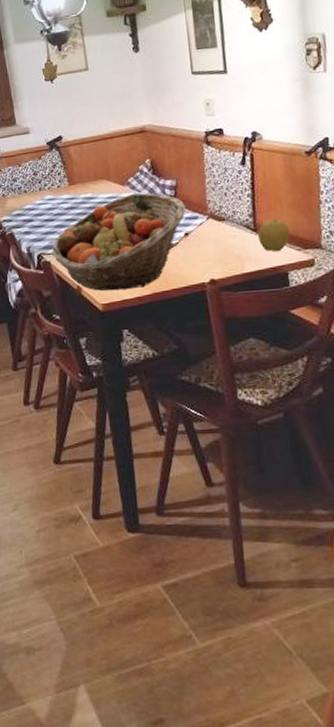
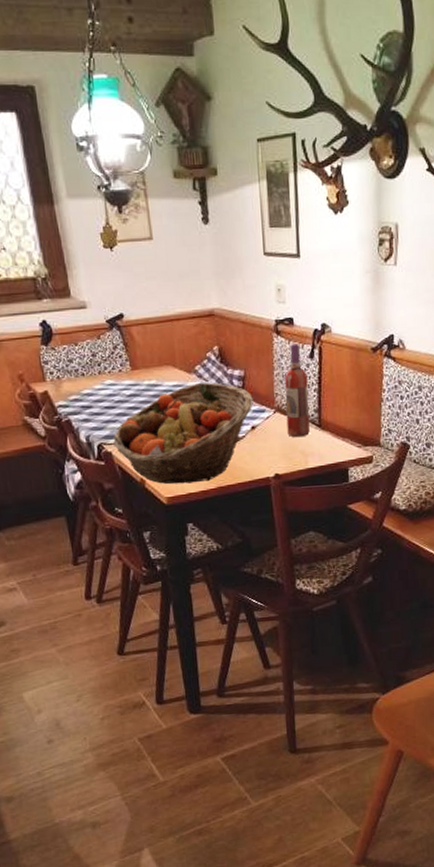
wine bottle: none [217,151,245,243] -> present [284,342,310,438]
fruit: present [258,219,290,252] -> none [322,415,352,448]

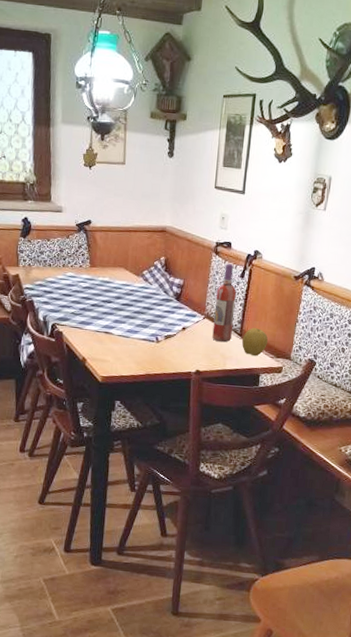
fruit basket: present [113,382,253,484] -> none [65,284,188,368]
fruit: none [322,415,352,448] -> present [242,328,268,357]

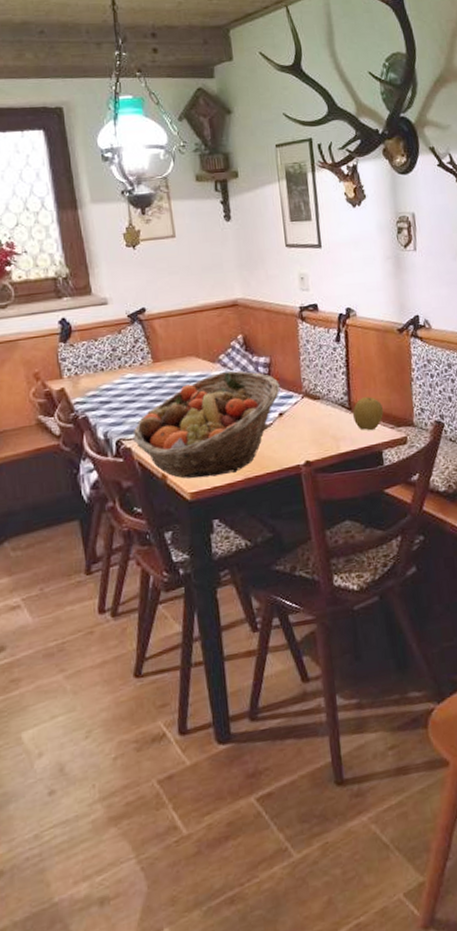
fruit basket: none [65,284,188,368] -> present [132,370,280,479]
wine bottle: present [212,263,237,343] -> none [312,327,340,422]

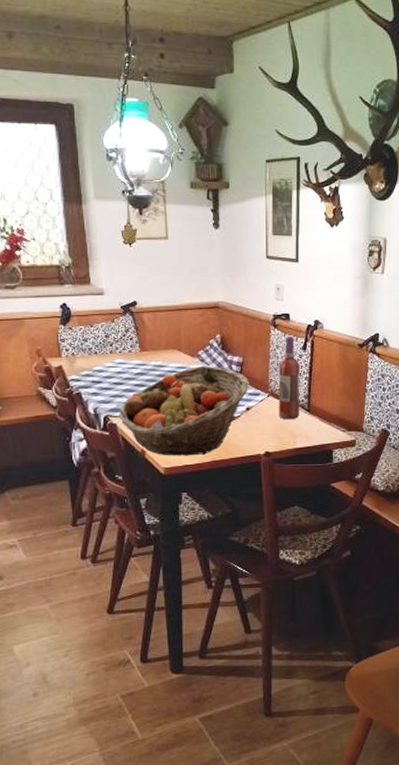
wine bottle: none [312,327,340,422] -> present [278,335,300,420]
fruit: present [353,396,384,431] -> none [311,402,337,432]

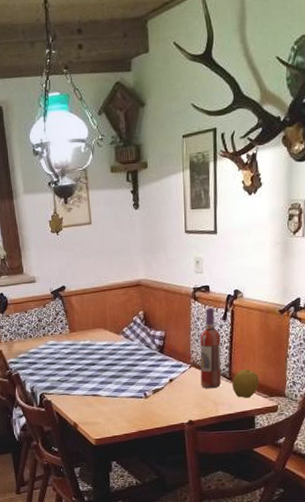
fruit basket: present [119,365,249,456] -> none [52,341,172,428]
fruit: none [311,402,337,432] -> present [232,369,259,399]

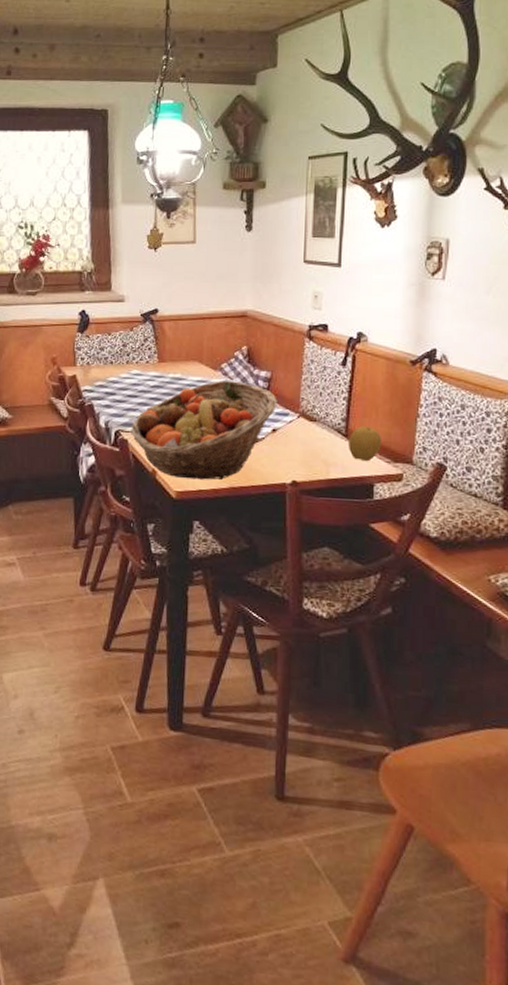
fruit basket: none [52,341,172,428] -> present [130,380,277,480]
wine bottle: present [200,307,222,389] -> none [310,349,338,446]

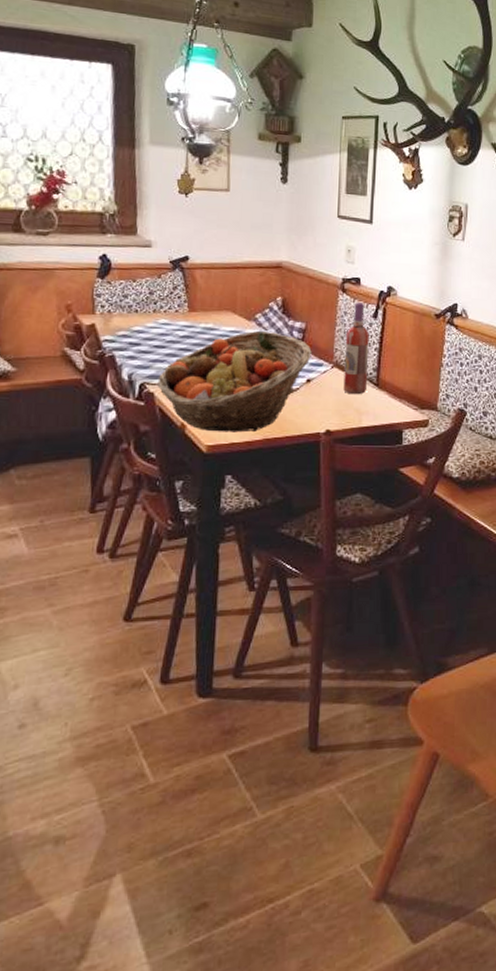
wine bottle: none [310,349,338,446] -> present [343,301,369,395]
fruit: present [349,426,381,462] -> none [380,376,409,409]

